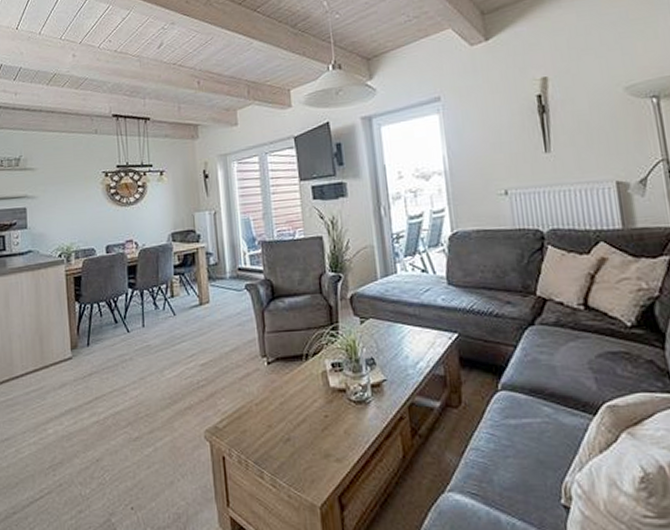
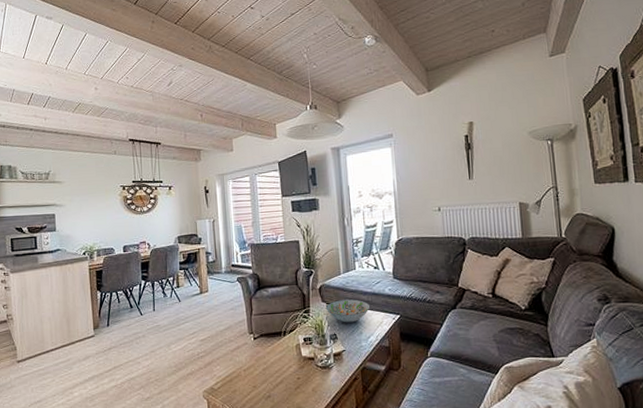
decorative bowl: none [359,311,418,344] -> present [325,298,371,323]

